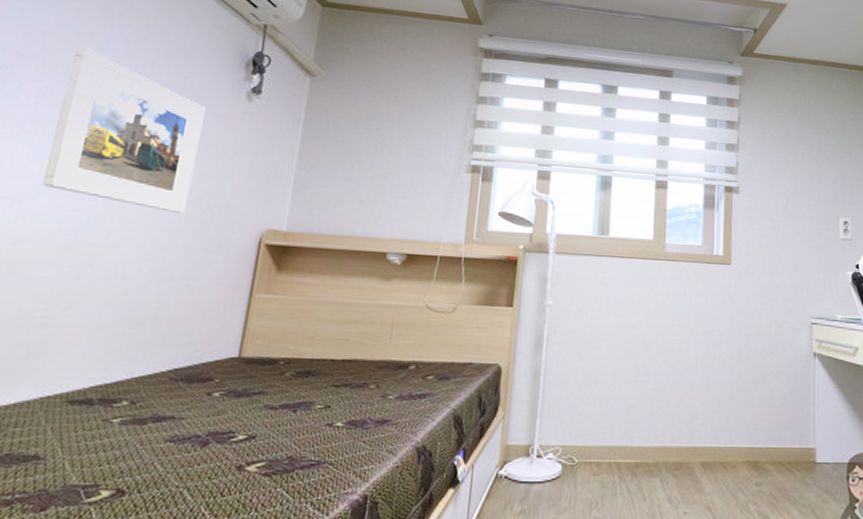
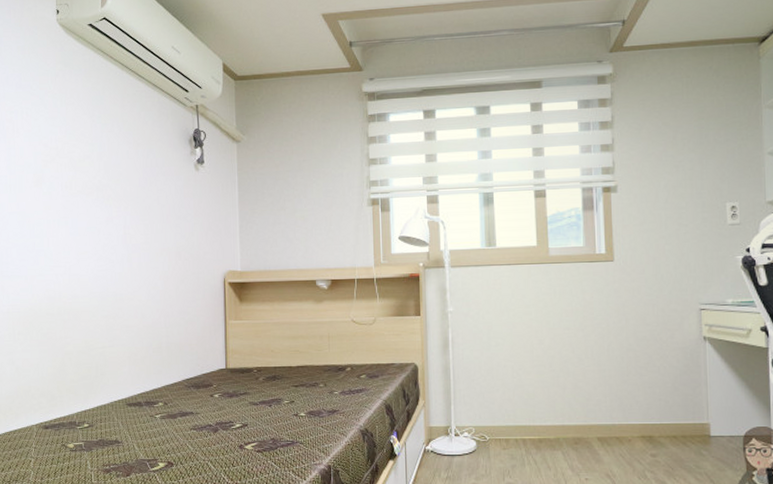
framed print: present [42,47,206,213] -> none [77,148,171,265]

